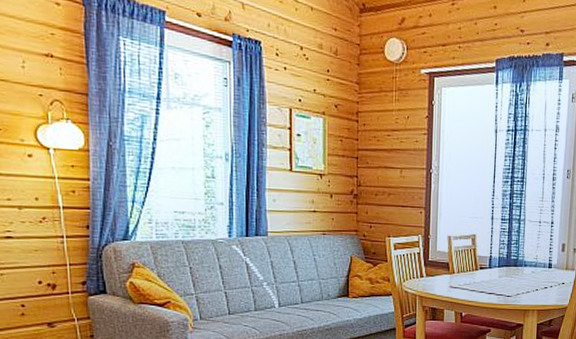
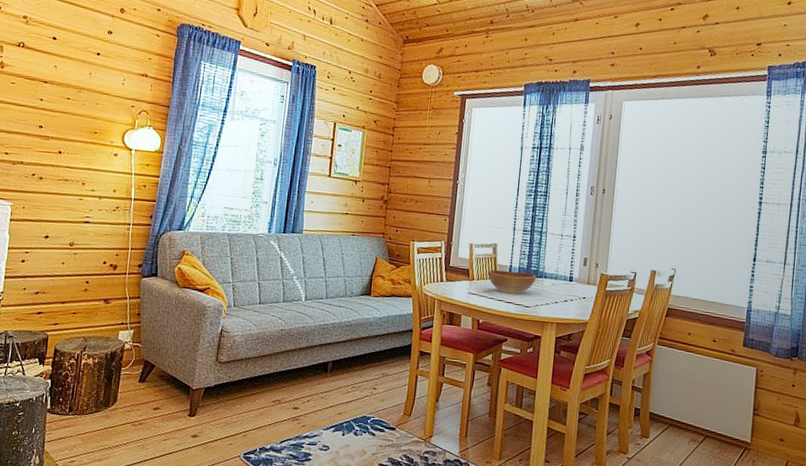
wooden bowl: none [467,262,517,285] -> present [487,270,537,294]

